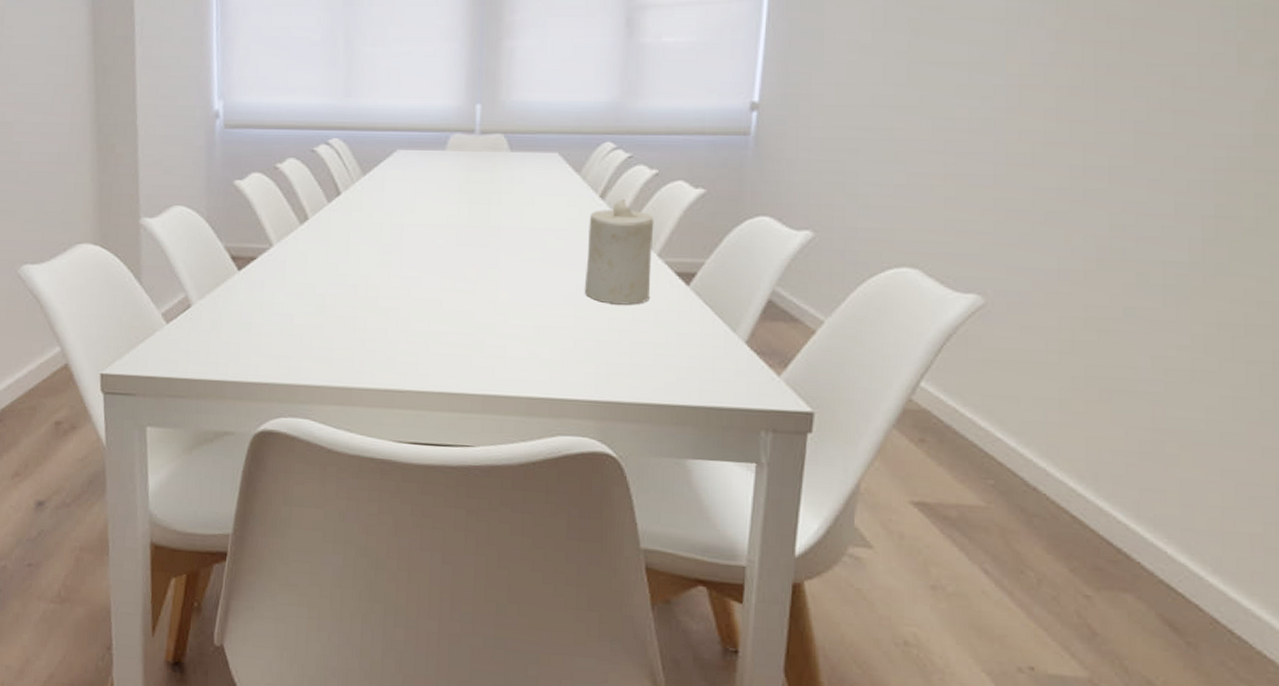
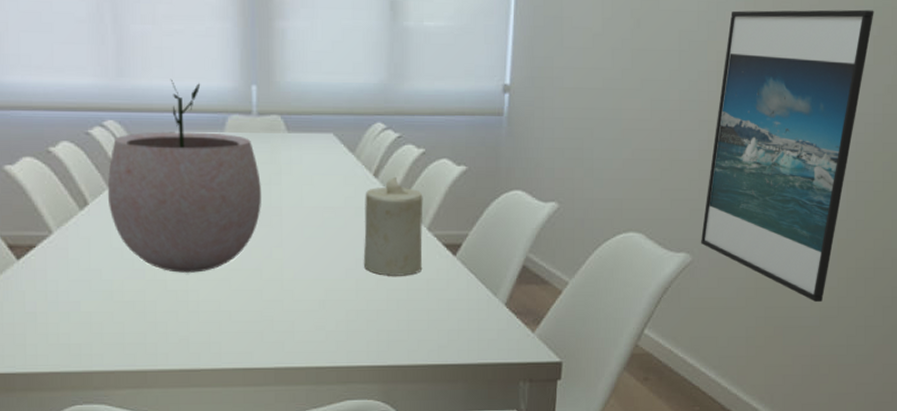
plant pot: none [327,98,480,291] -> present [107,79,261,273]
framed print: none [995,11,1238,364] -> present [700,9,874,303]

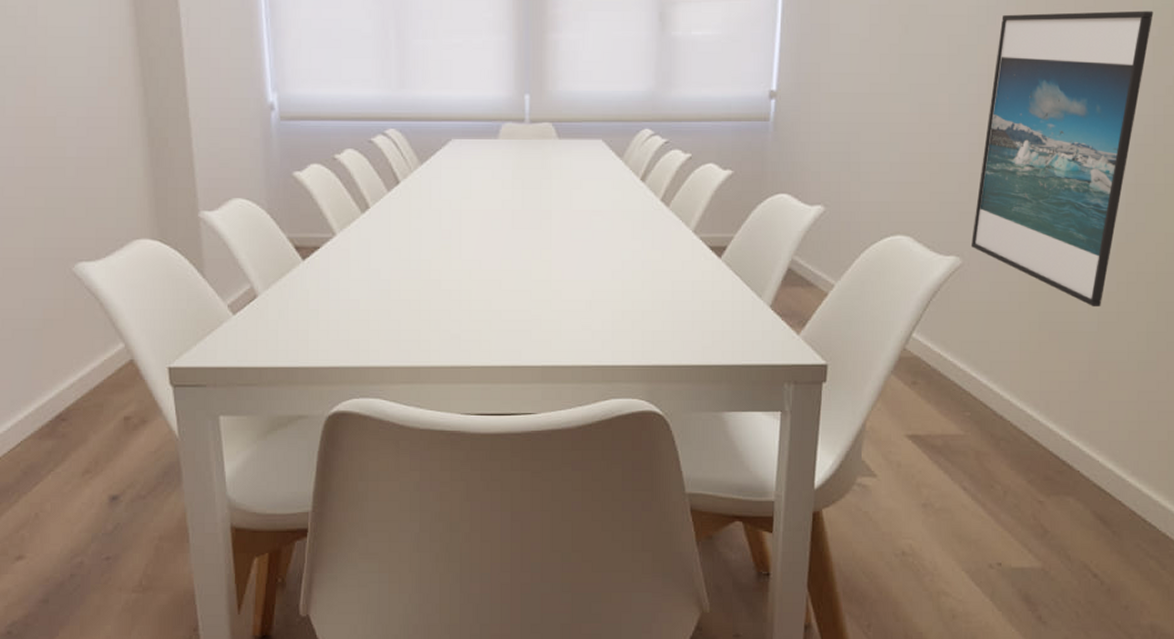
plant pot: present [107,79,261,273] -> none [387,89,532,273]
candle: present [363,176,423,276] -> none [629,180,689,278]

